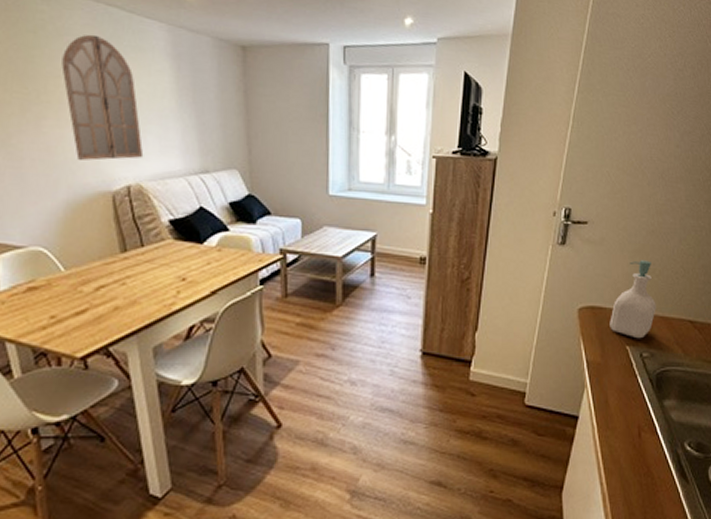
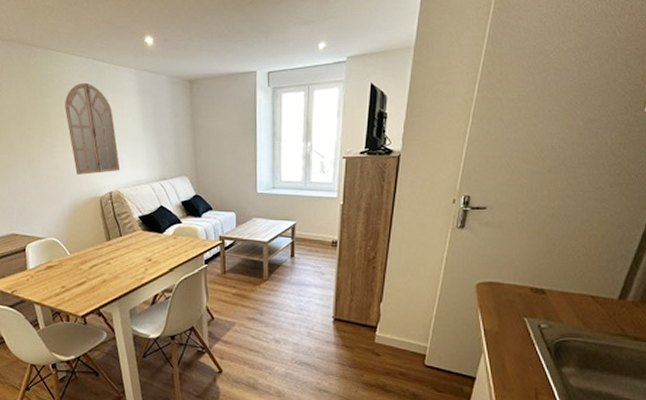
soap bottle: present [610,260,656,339] -> none [507,240,556,312]

